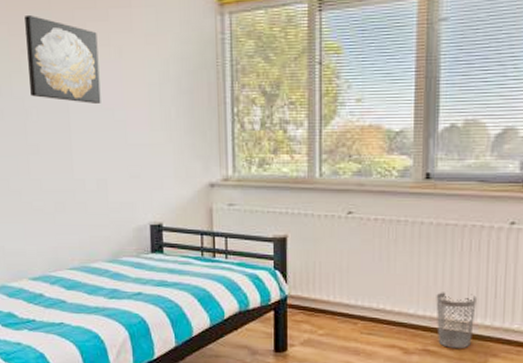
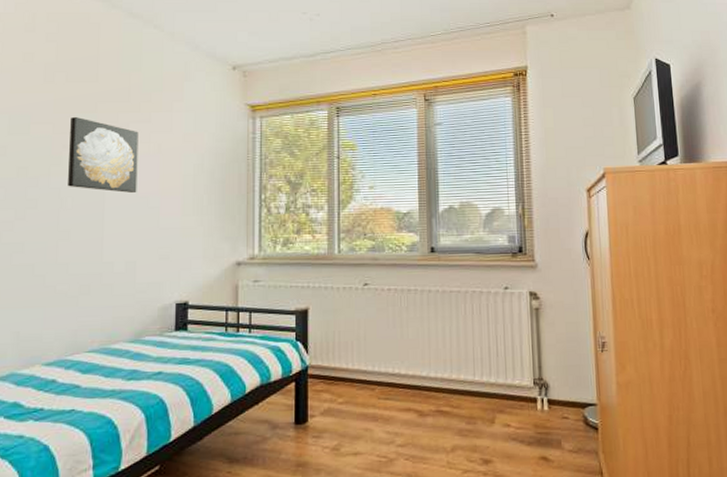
wastebasket: present [436,292,477,349] -> none [445,353,481,408]

